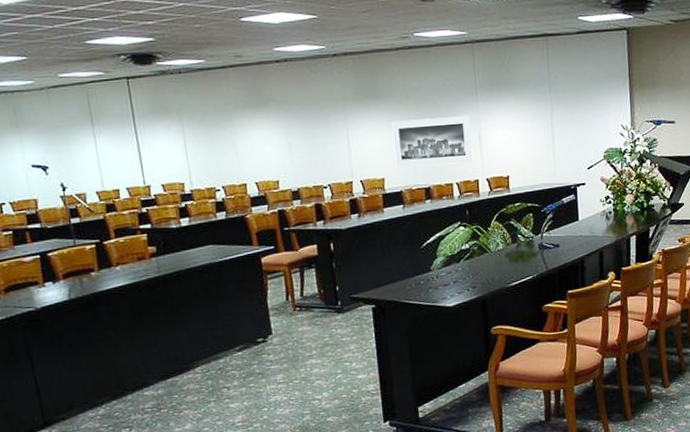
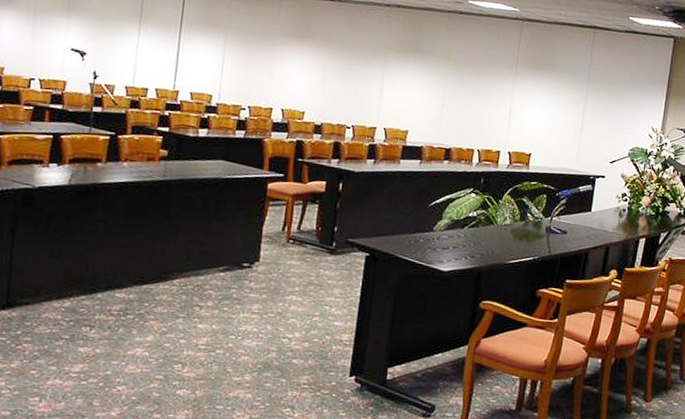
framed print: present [391,114,474,167] -> none [422,78,504,133]

